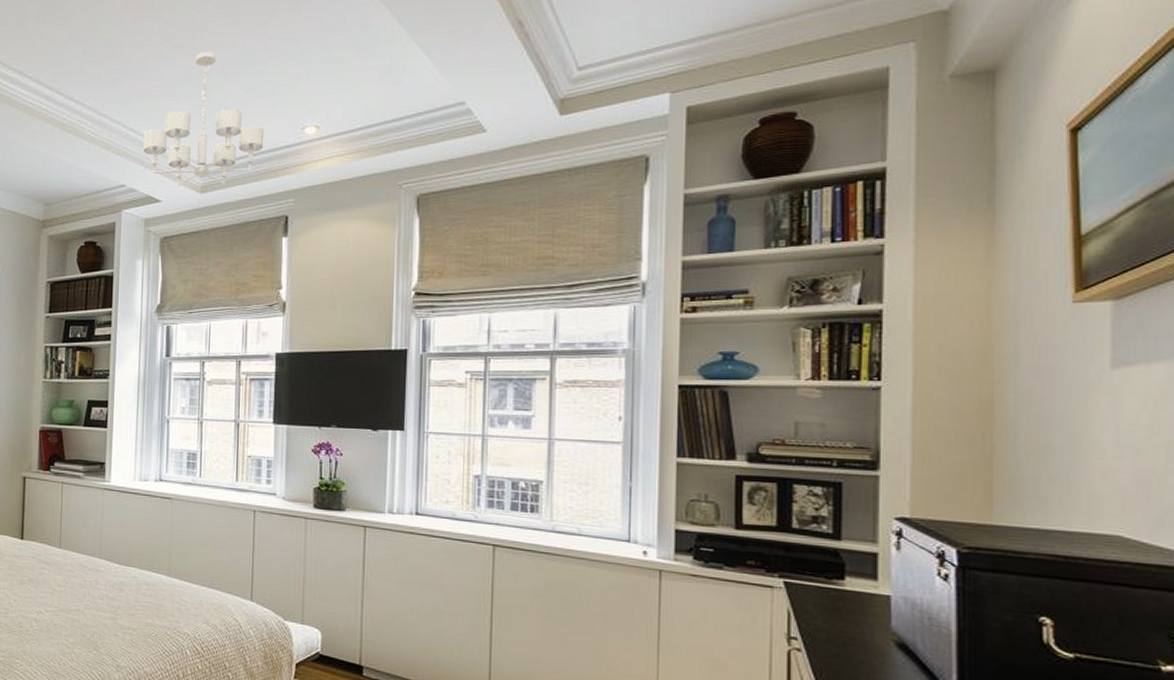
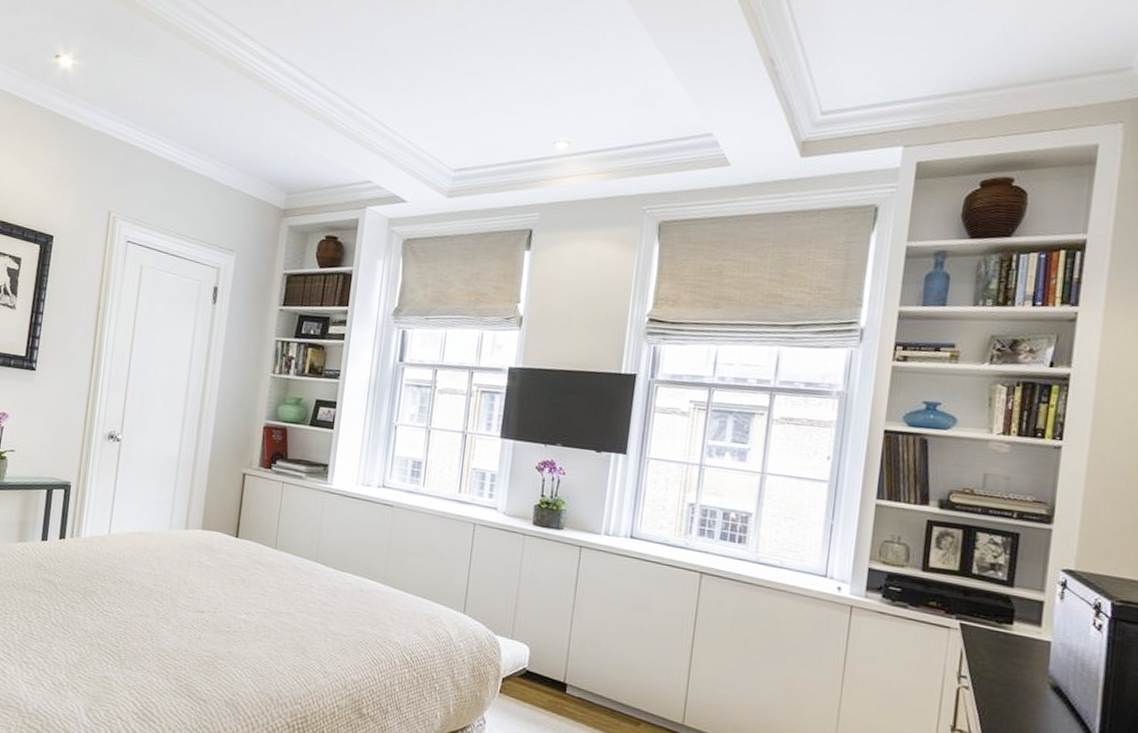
chandelier: present [143,51,265,187] -> none [393,53,517,193]

